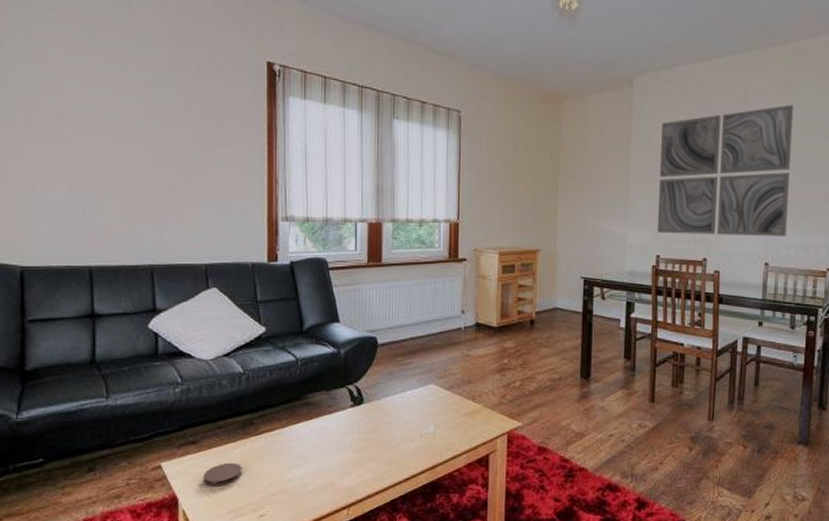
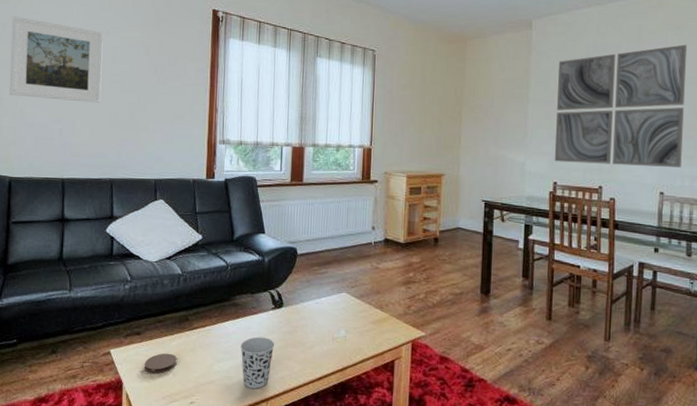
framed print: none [10,67,133,175] -> present [9,16,103,103]
cup: none [316,438,356,495] -> present [240,337,275,389]

